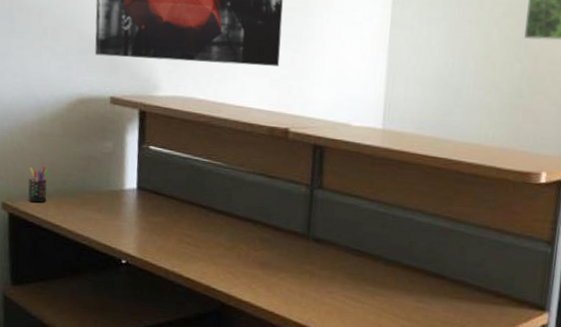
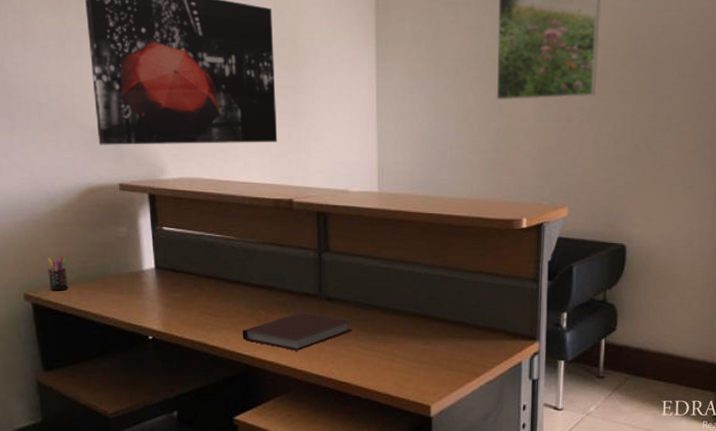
notebook: none [219,251,340,294] -> present [242,311,353,351]

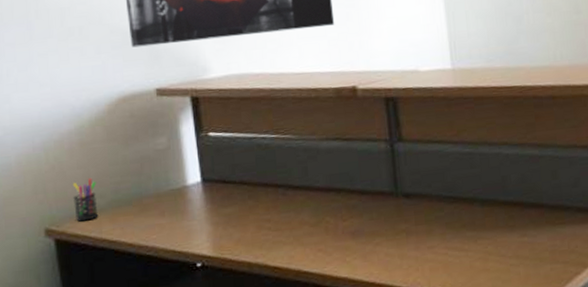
notebook: present [242,311,353,351] -> none [308,213,437,262]

